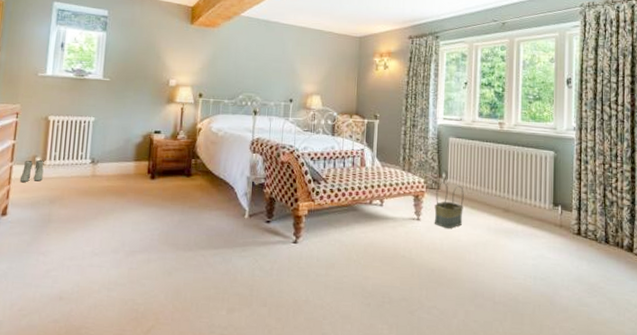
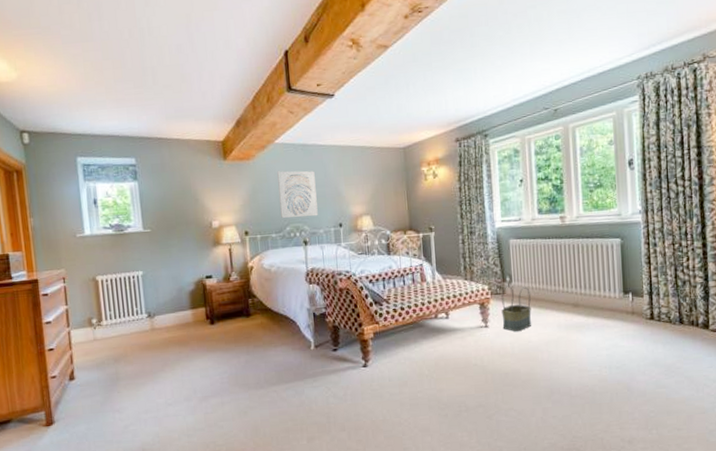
boots: present [20,160,44,182] -> none [80,322,103,345]
wall art: none [236,42,274,89] -> present [277,170,318,218]

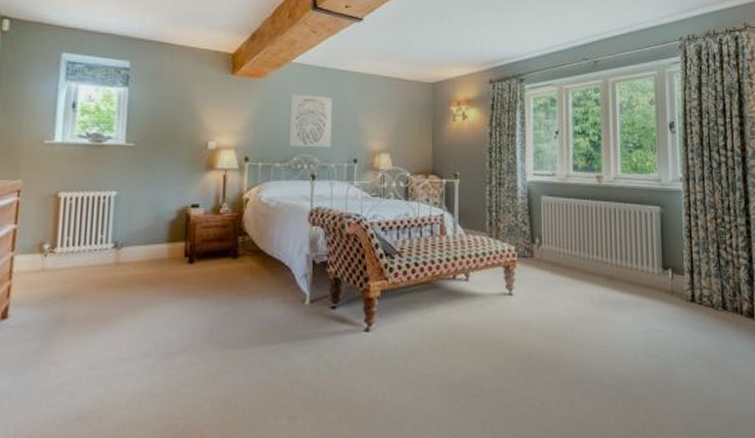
basket: present [501,285,531,332] -> none [528,248,562,304]

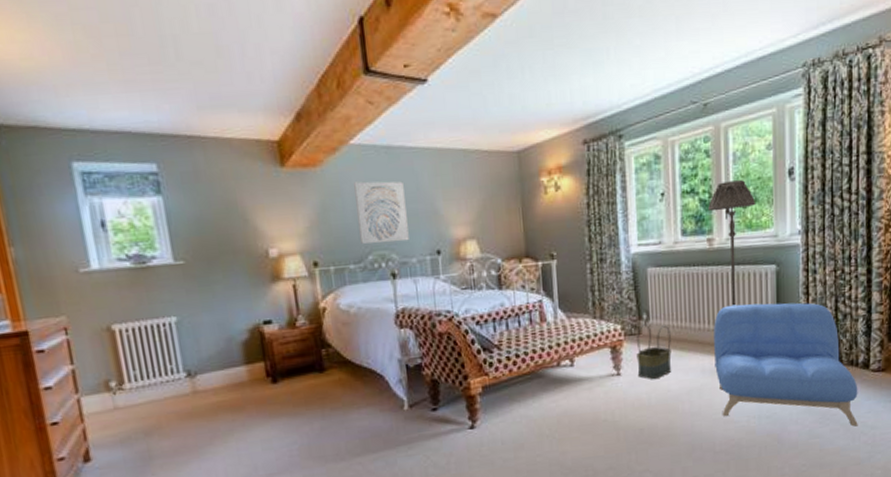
basket: none [528,248,562,304] -> present [636,324,672,380]
floor lamp: none [598,127,641,241] -> present [708,180,756,306]
armchair: none [602,239,746,377] -> present [714,302,858,427]

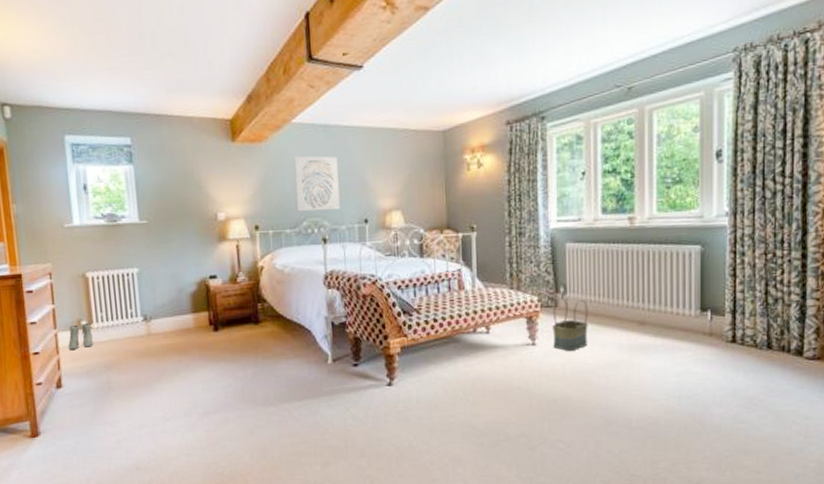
boots: none [95,384,127,416] -> present [68,324,93,350]
floor lamp: present [708,180,756,306] -> none [630,161,681,284]
armchair: present [714,302,858,427] -> none [633,282,790,415]

